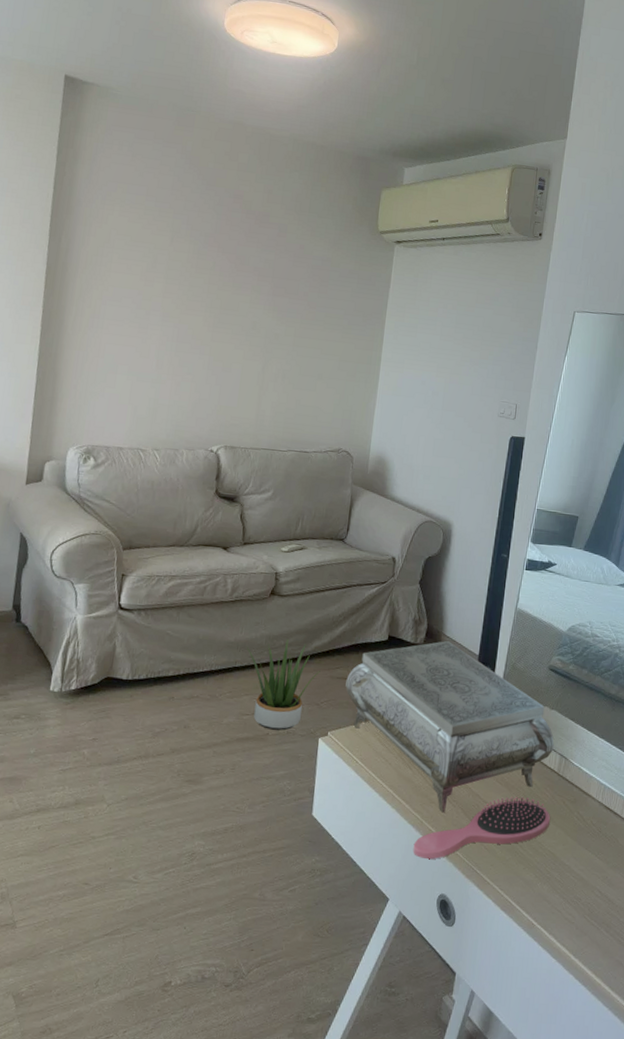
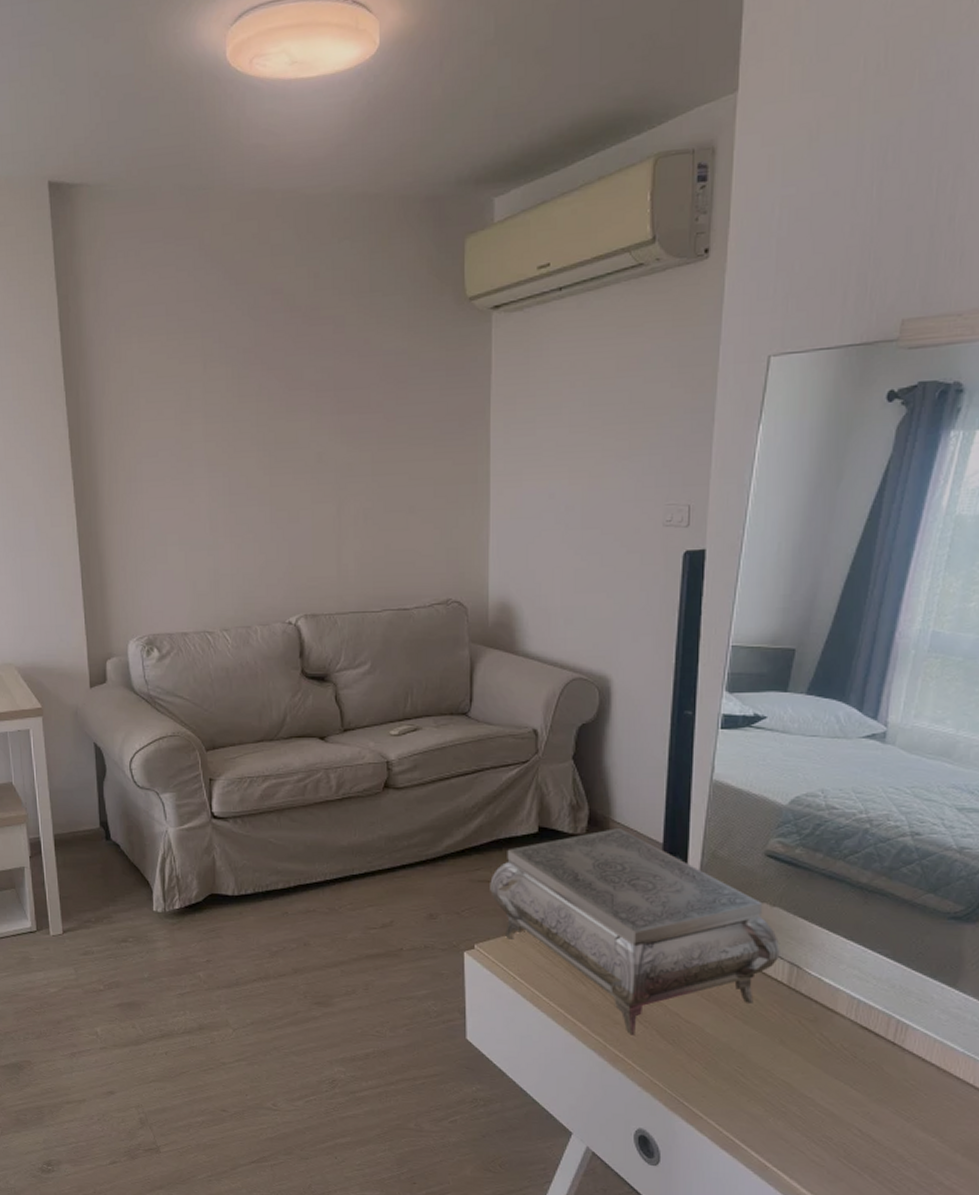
potted plant: present [247,639,320,731] -> none [364,839,456,945]
hairbrush: present [413,797,551,860] -> none [597,1015,782,1090]

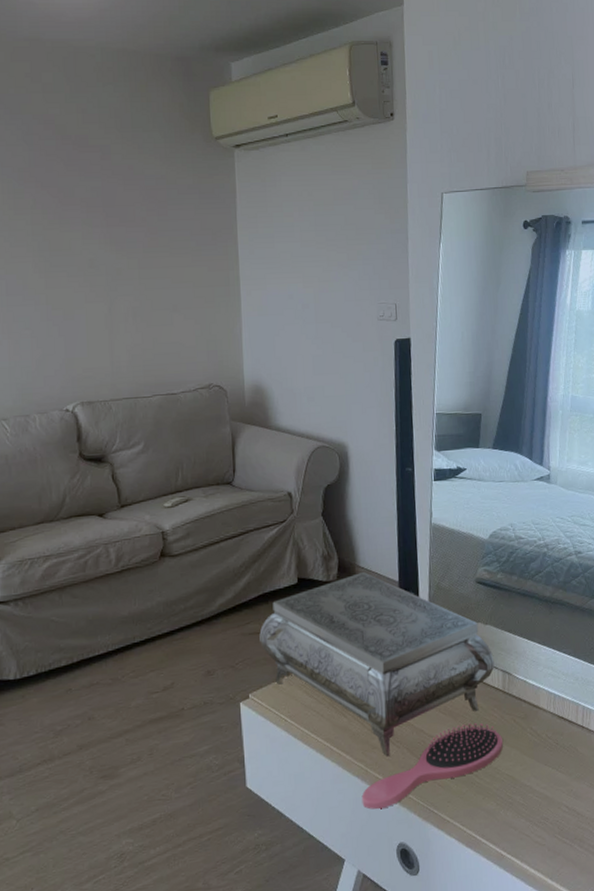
hairbrush: none [597,1015,782,1090] -> present [361,723,504,810]

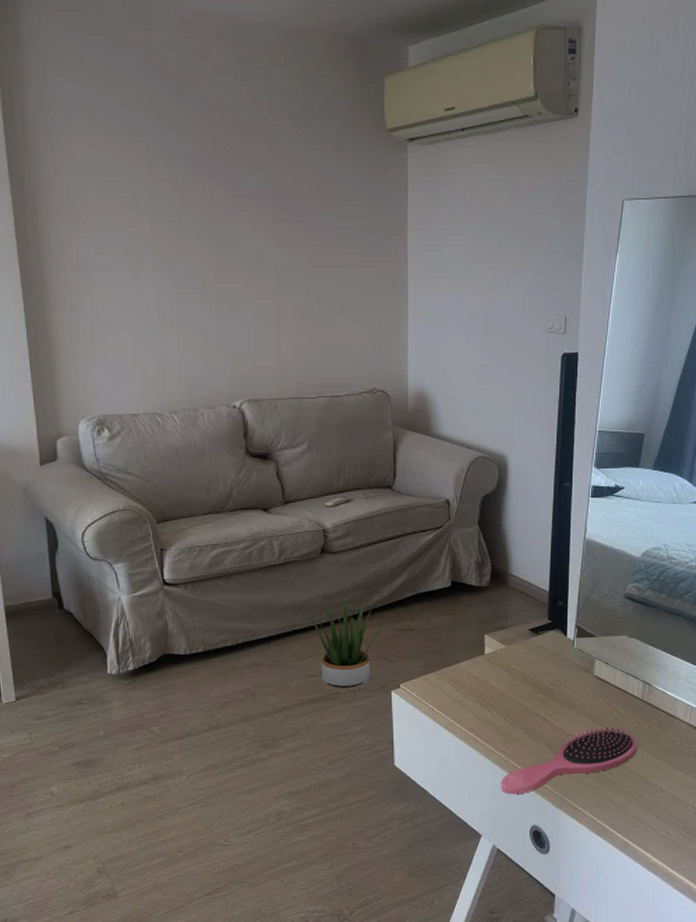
potted plant: none [144,601,230,704] -> present [304,596,384,688]
jewelry box: present [259,572,495,757] -> none [412,580,636,750]

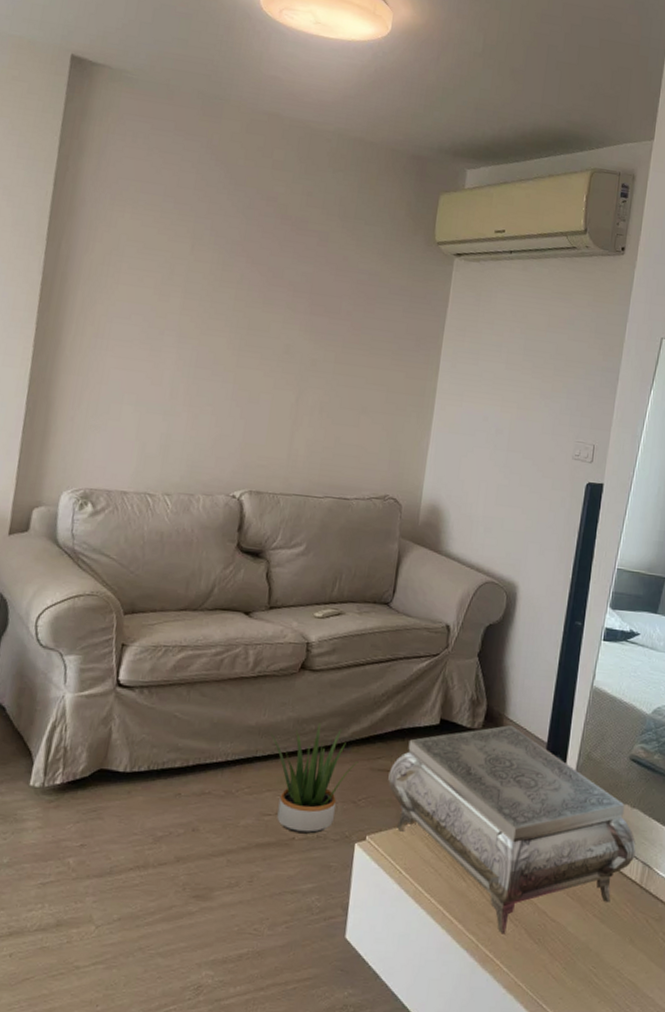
jewelry box: none [412,580,636,750] -> present [388,725,636,935]
hairbrush: present [500,726,638,795] -> none [466,914,632,992]

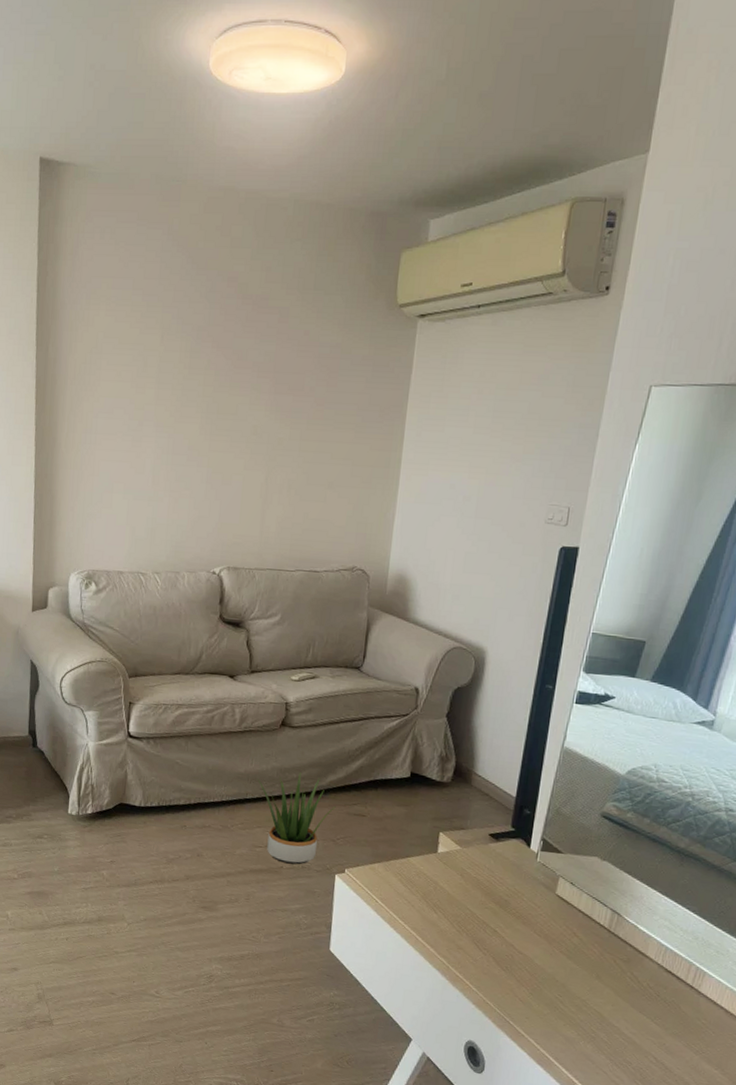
jewelry box: present [388,725,636,935] -> none [363,780,605,960]

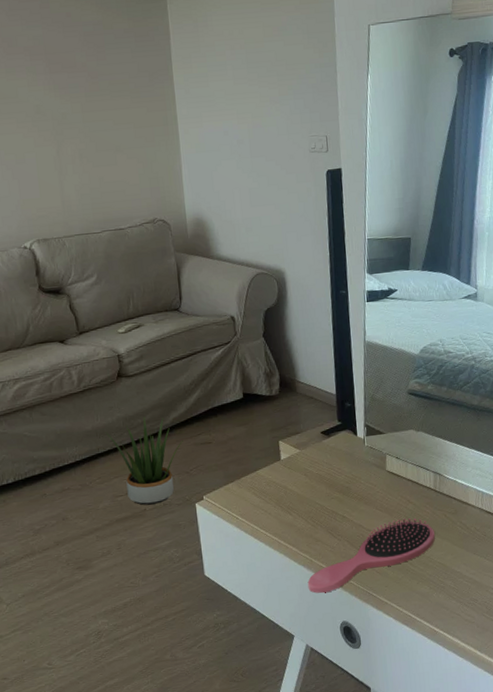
hairbrush: none [438,950,599,1006] -> present [307,518,436,594]

